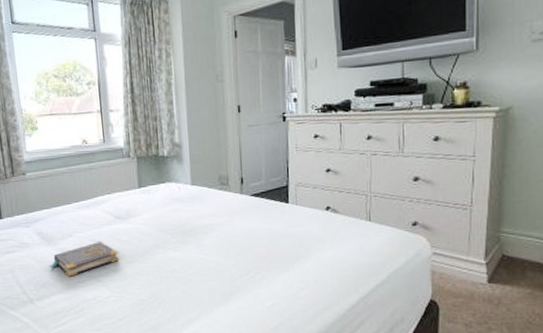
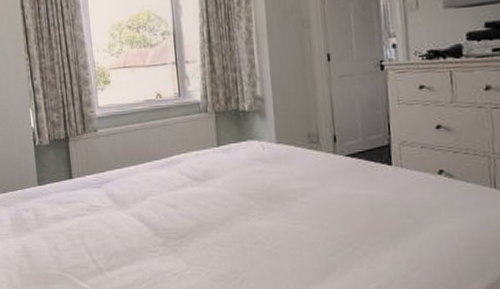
book: present [50,241,120,277] -> none [121,205,197,245]

